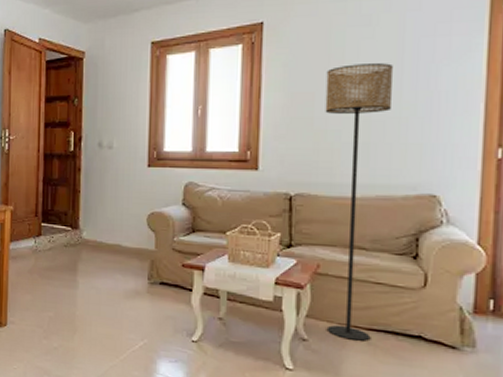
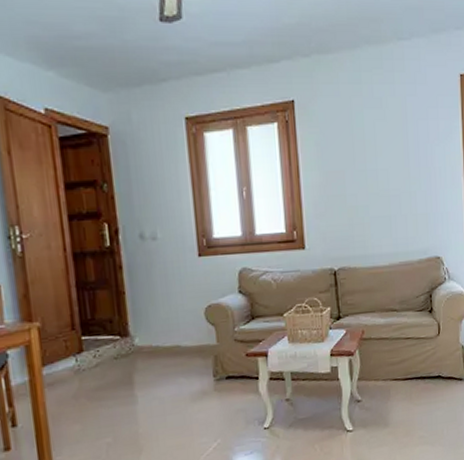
floor lamp: present [325,63,393,341] -> none [352,143,407,392]

